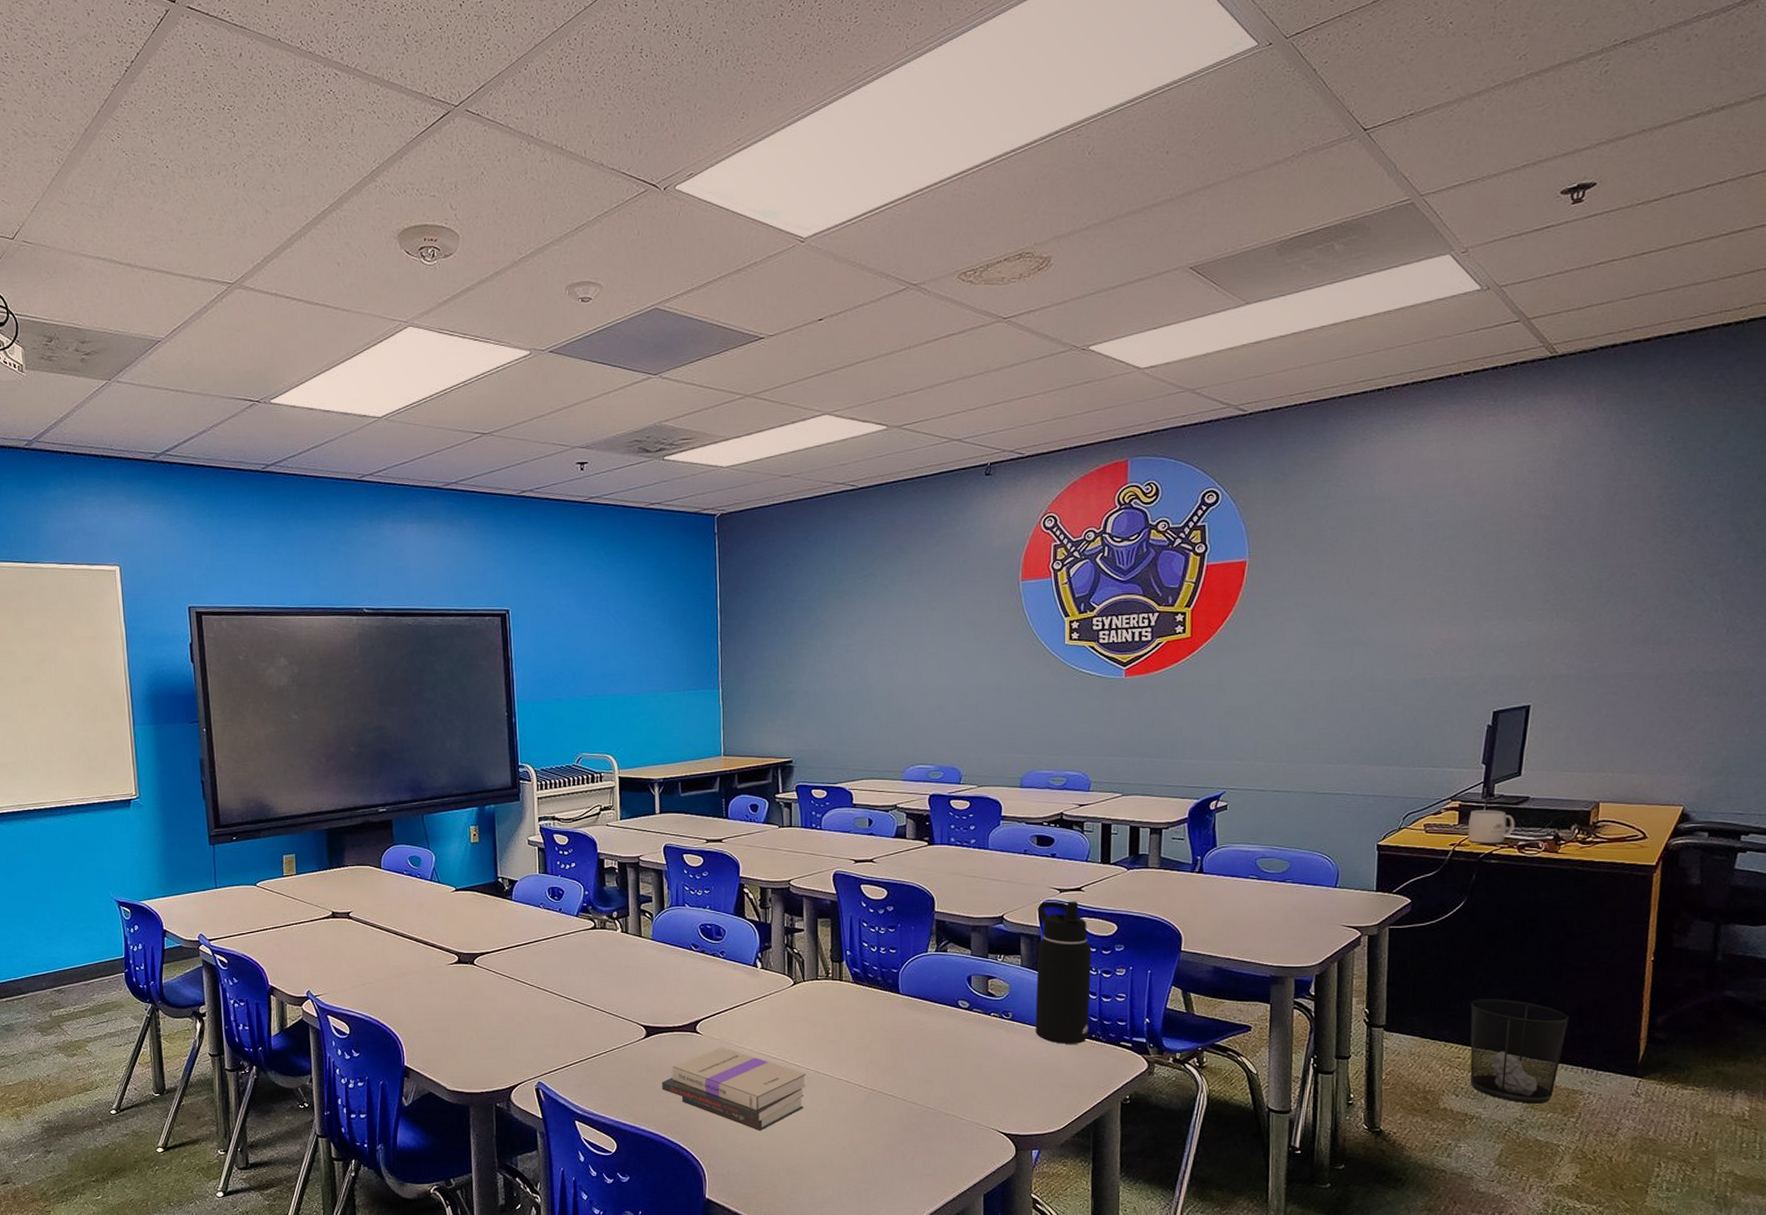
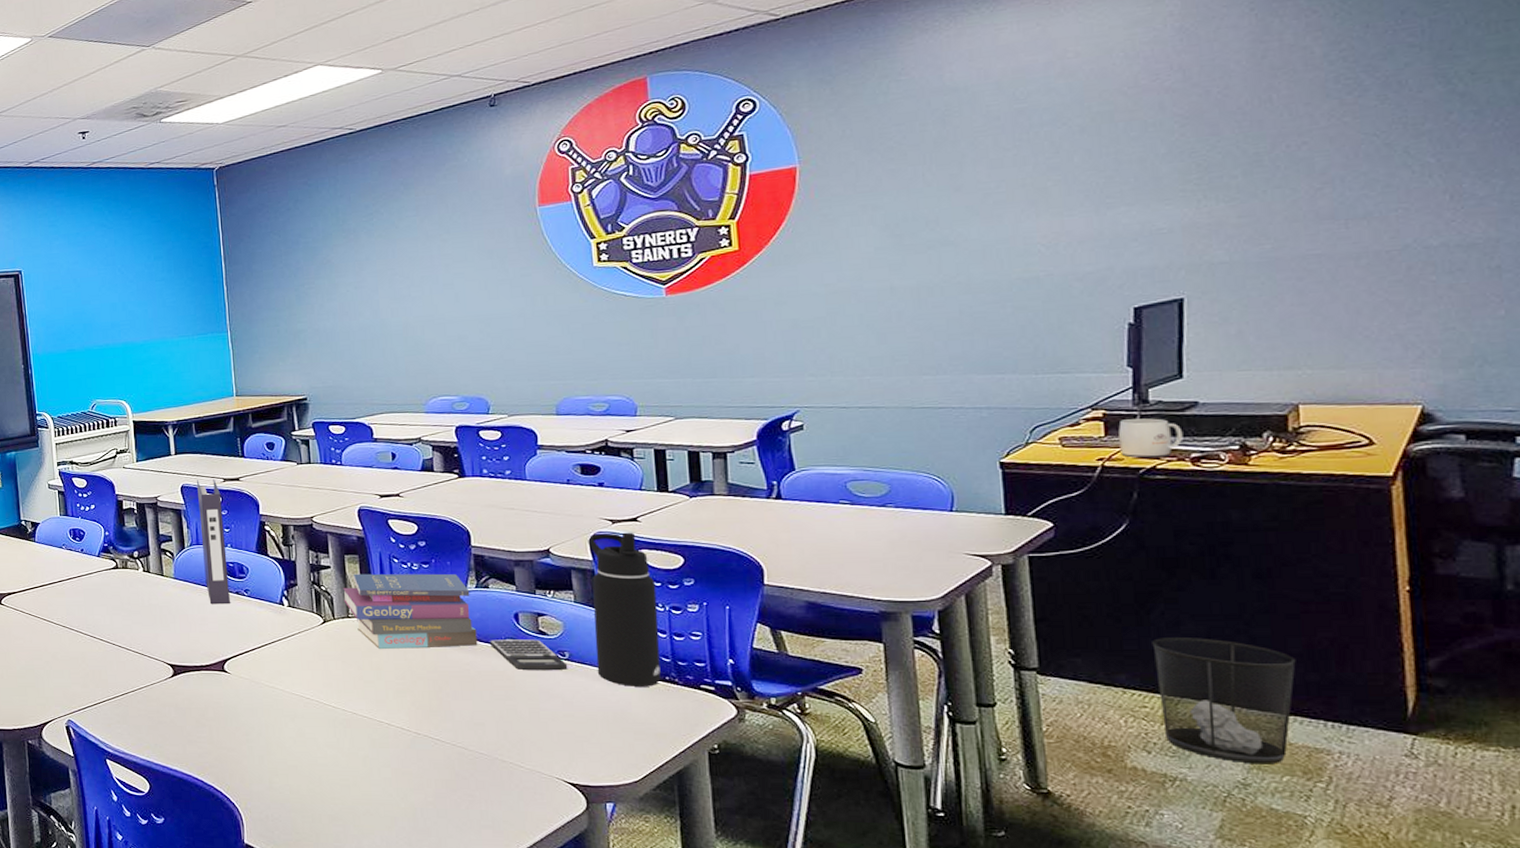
books: present [662,1047,806,1131] -> none [192,687,344,774]
binder: none [680,840,706,966] -> present [197,479,230,605]
books: none [814,937,933,1011] -> present [343,573,478,650]
calculator: none [944,1001,1010,1029] -> present [490,639,568,670]

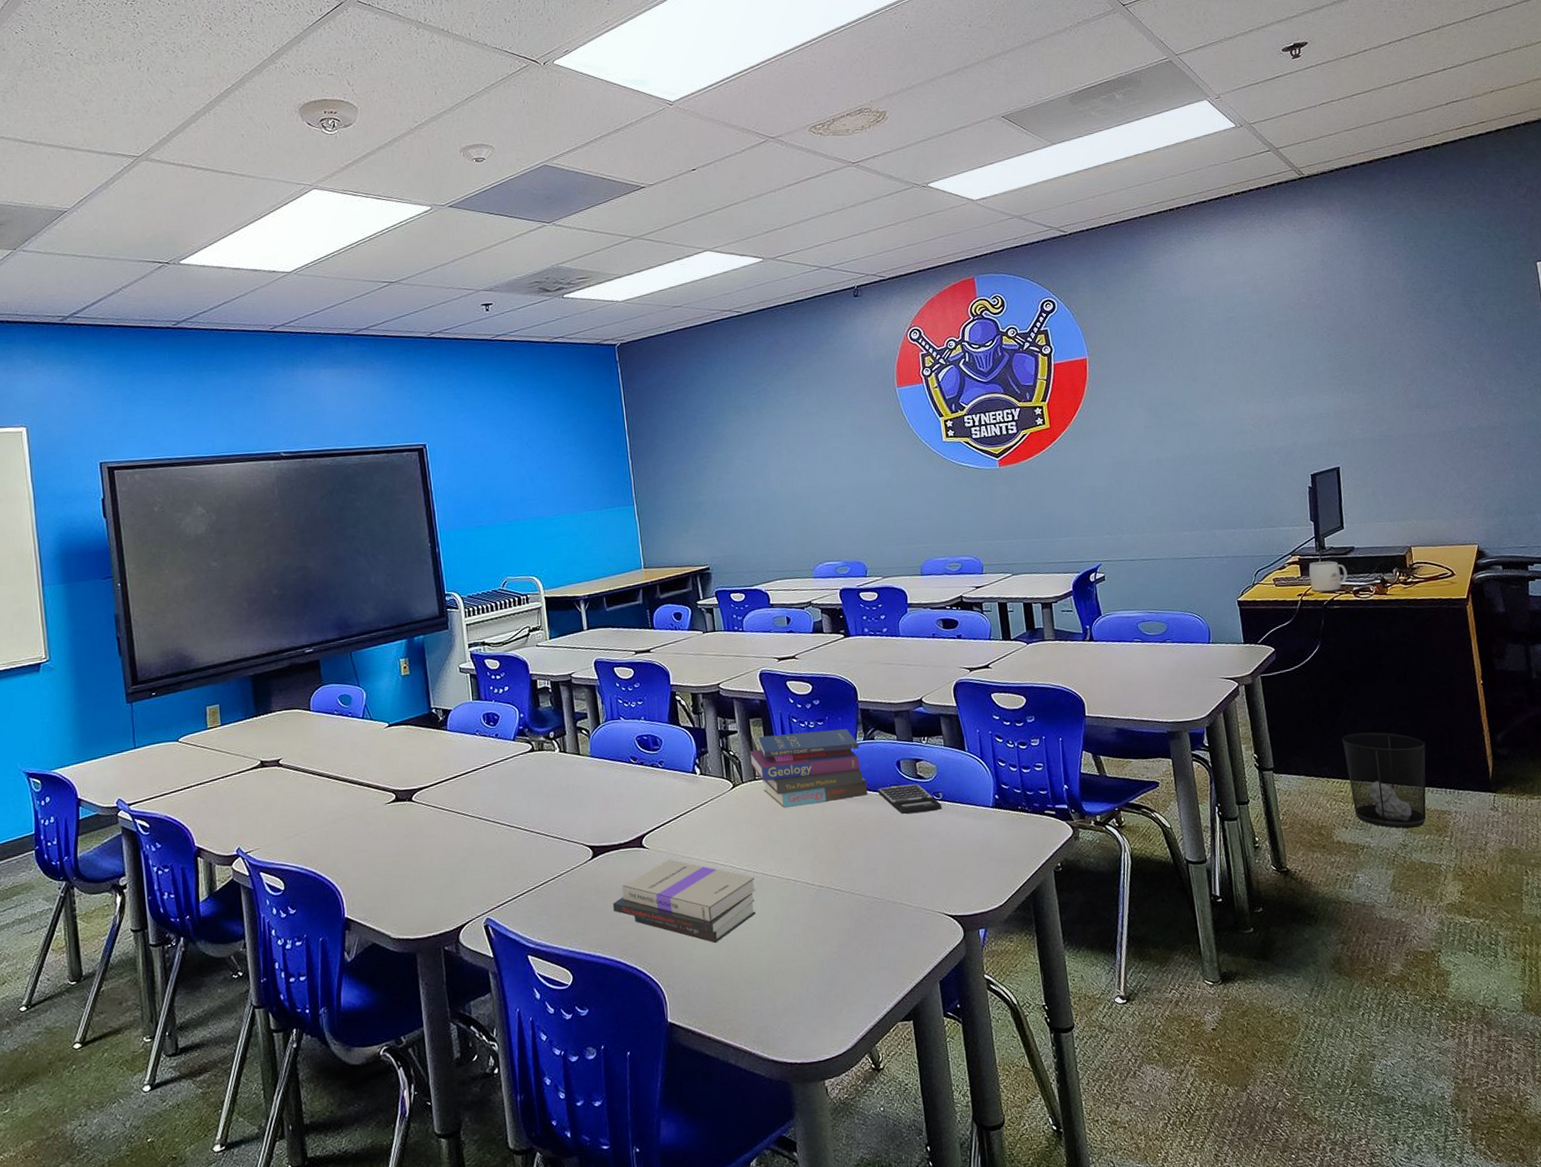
books: none [192,687,344,774] -> present [613,859,756,943]
binder: present [197,479,230,605] -> none [610,652,646,780]
water bottle: present [588,532,661,687] -> none [952,678,1015,819]

